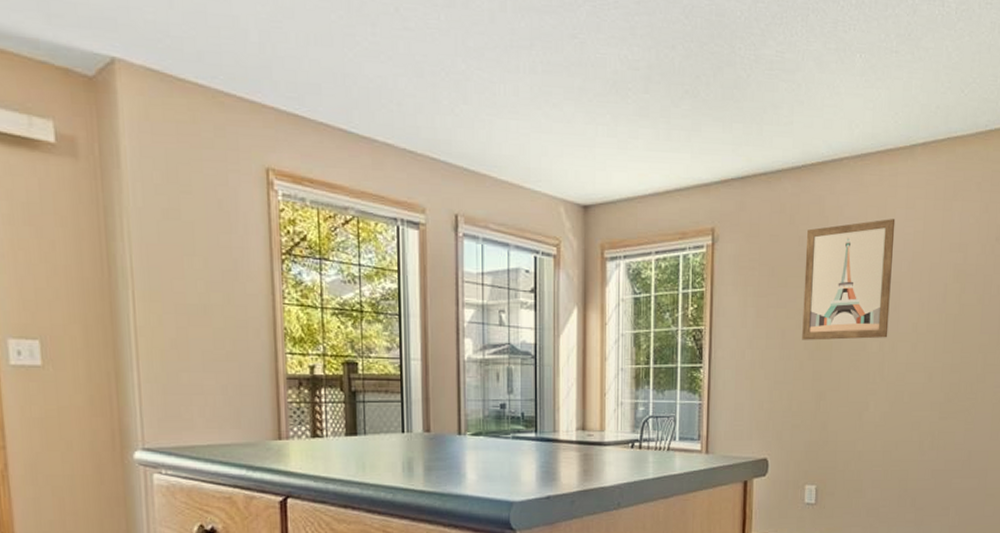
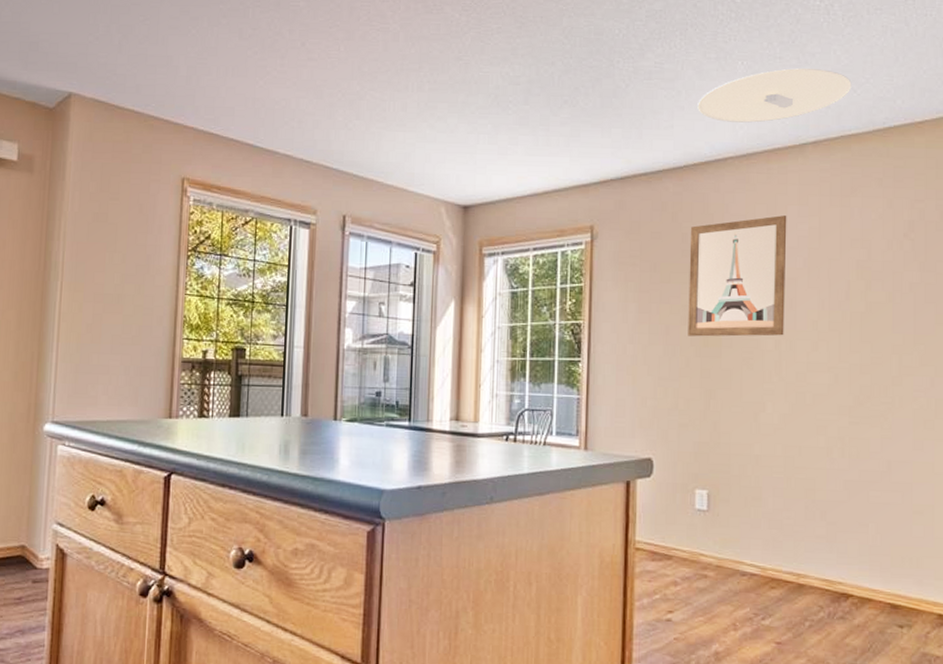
ceiling light: none [816,64,960,122] -> present [697,68,852,123]

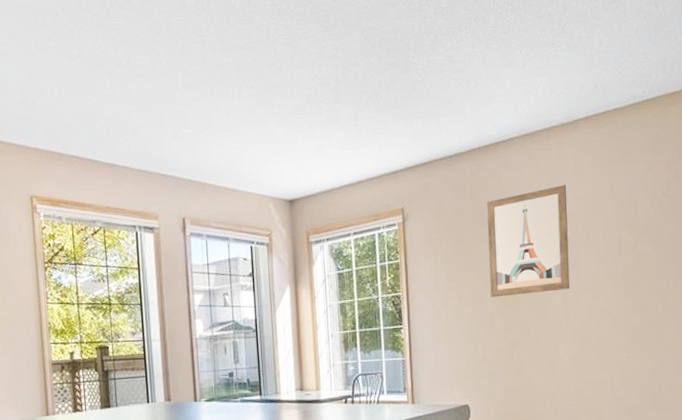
ceiling light: present [697,68,852,123] -> none [485,52,614,106]

